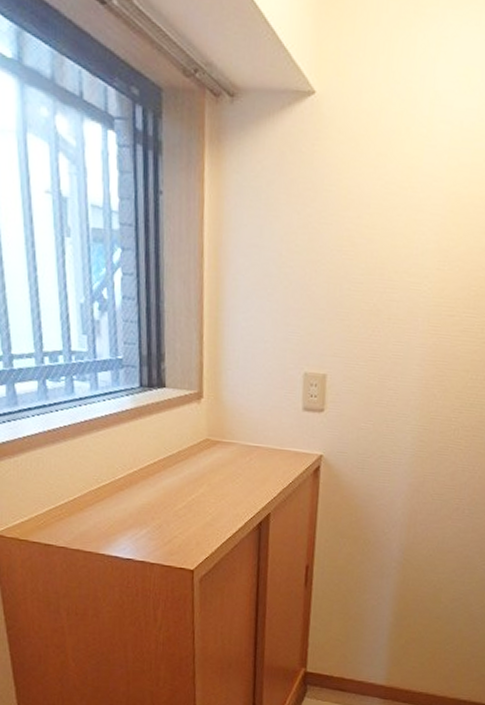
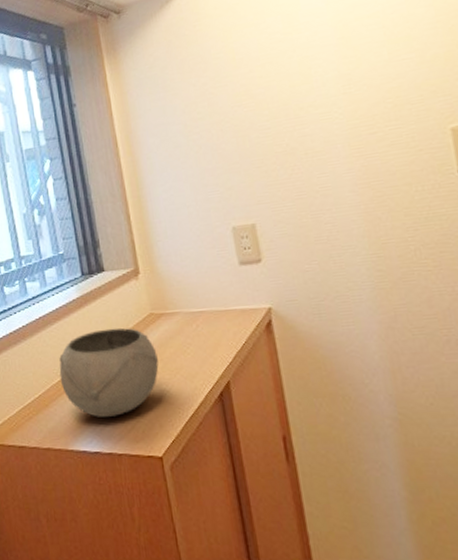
bowl: none [100,445,207,529] -> present [59,327,159,417]

